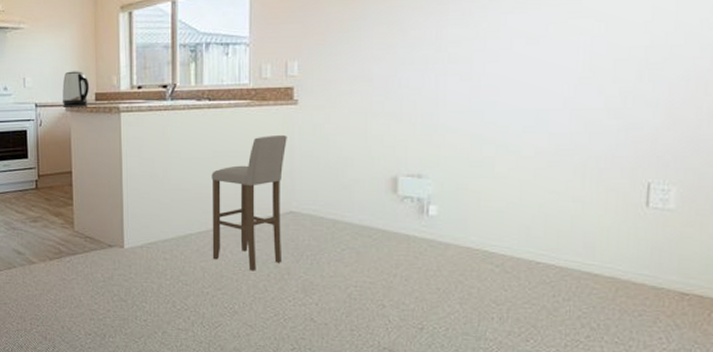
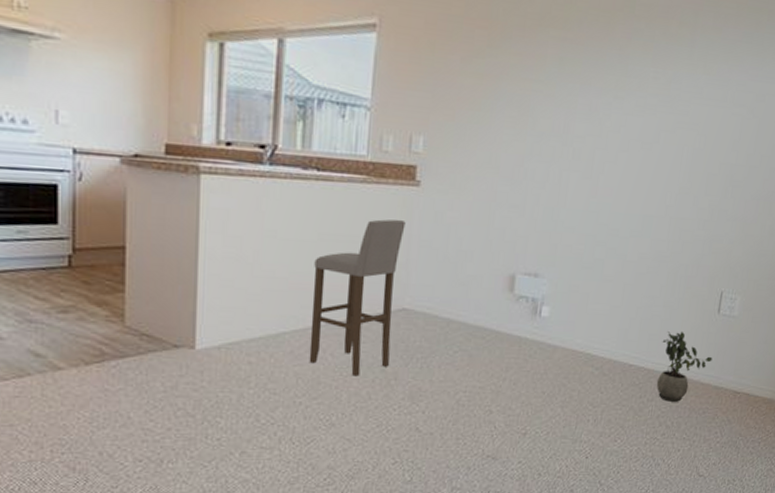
kettle: present [62,71,90,109] -> none [115,109,158,162]
potted plant: none [572,226,645,302] -> present [656,331,713,402]

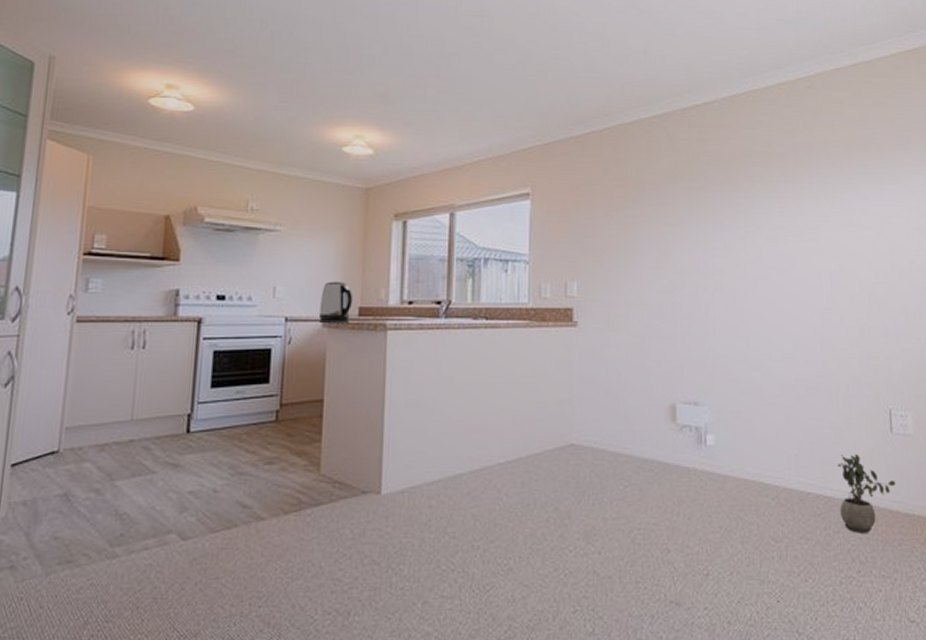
kettle: none [115,109,158,162] -> present [318,281,353,324]
bar stool: present [309,219,406,377] -> none [485,358,567,517]

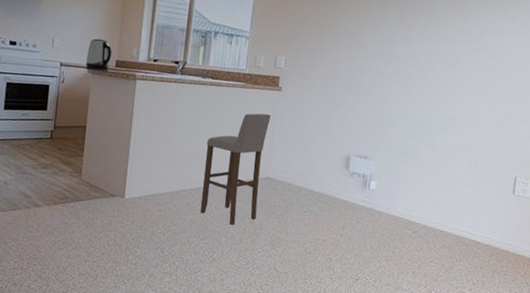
bar stool: none [485,358,567,517] -> present [200,113,271,225]
potted plant: present [837,453,896,533] -> none [463,206,510,264]

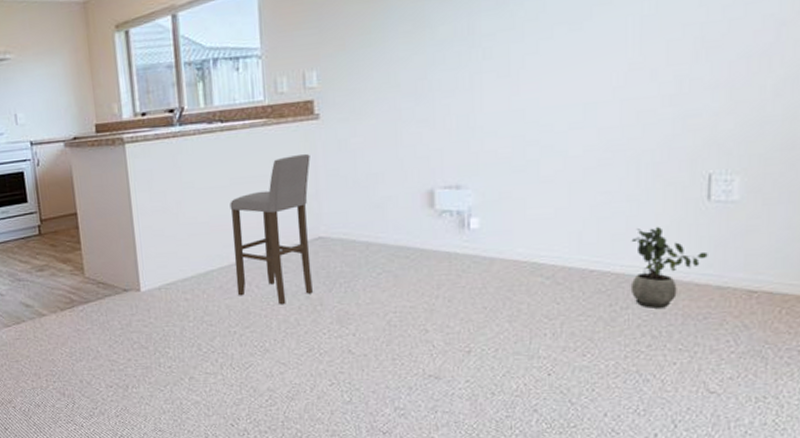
kettle: present [85,38,112,72] -> none [58,101,89,144]
potted plant: none [463,206,510,264] -> present [630,226,708,308]

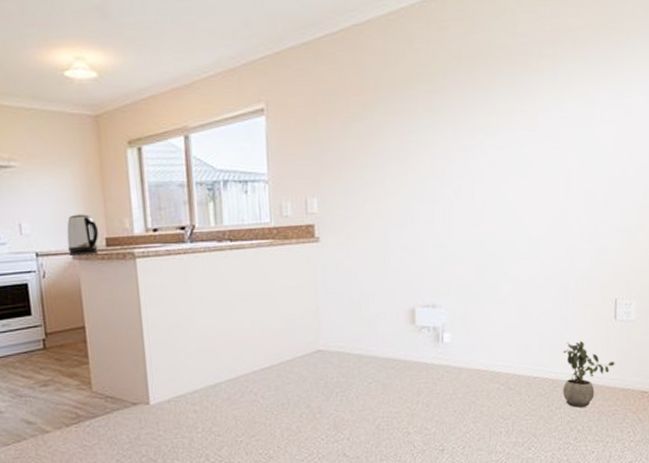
kettle: none [58,101,89,144] -> present [66,214,99,257]
bar stool: present [230,153,314,305] -> none [238,273,314,414]

